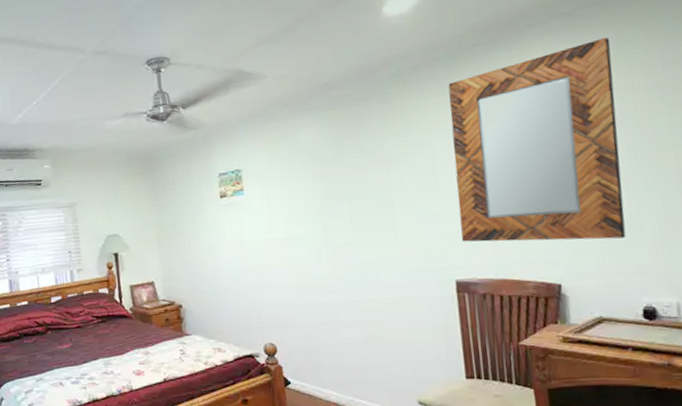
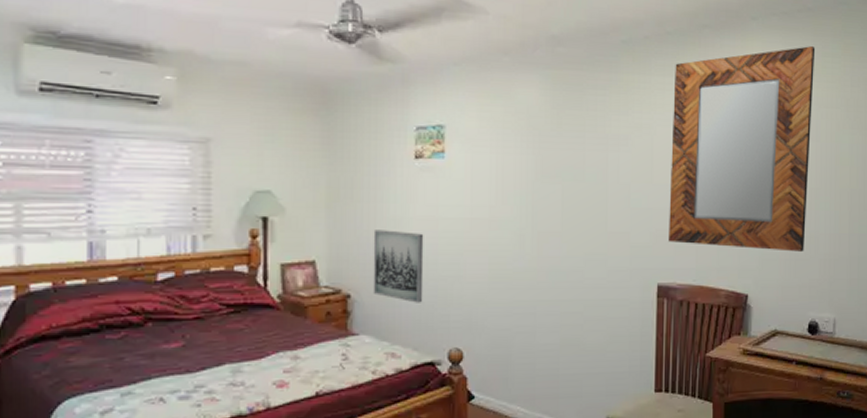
wall art: none [194,254,239,309] -> present [373,230,424,303]

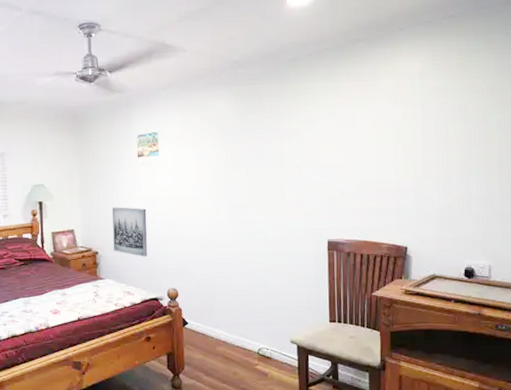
home mirror: present [669,46,816,252] -> none [334,46,460,212]

